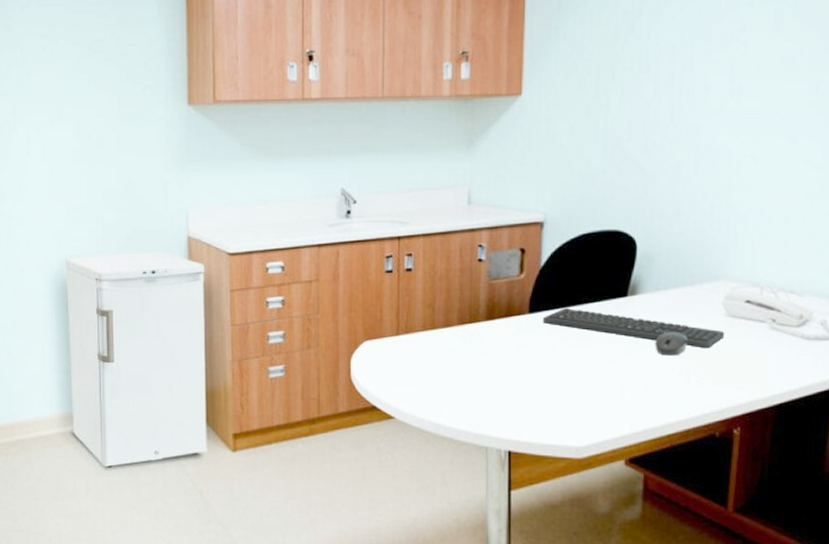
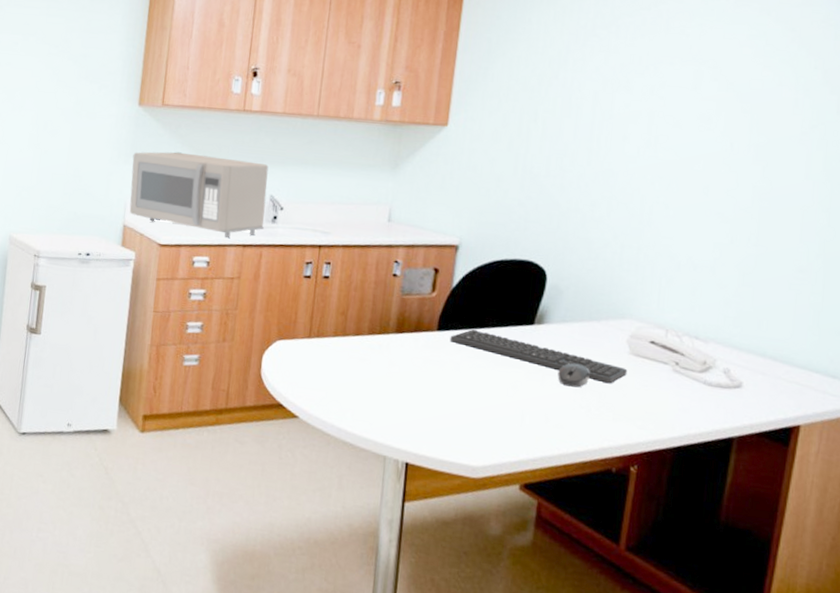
microwave: none [189,152,338,240] -> present [129,152,269,239]

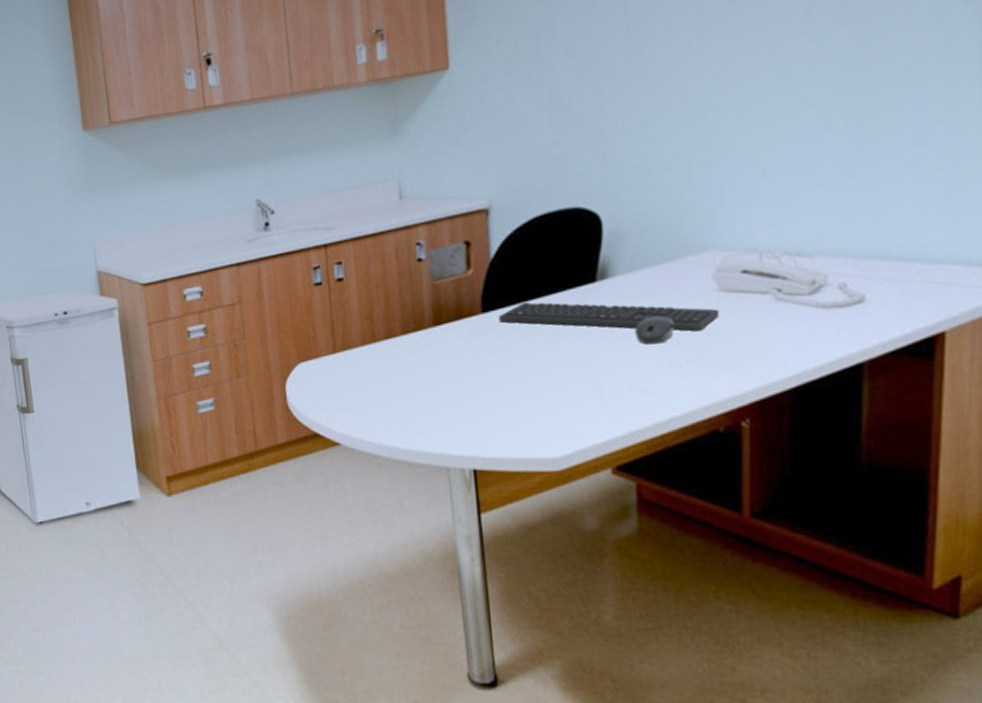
microwave: present [129,152,269,239] -> none [90,164,256,262]

